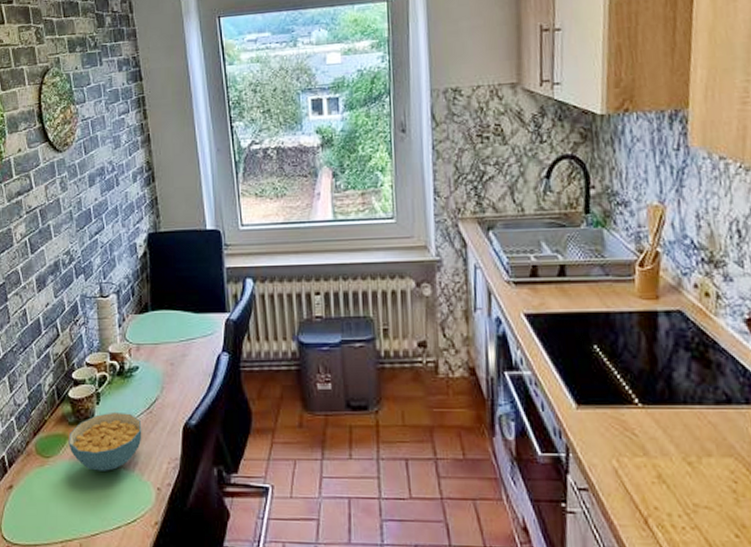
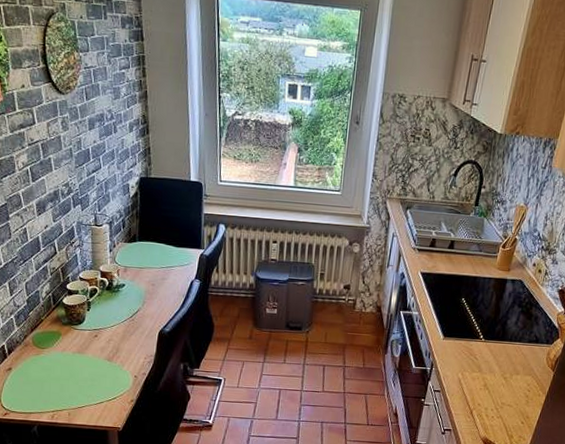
cereal bowl: present [68,411,142,471] -> none [61,317,125,362]

